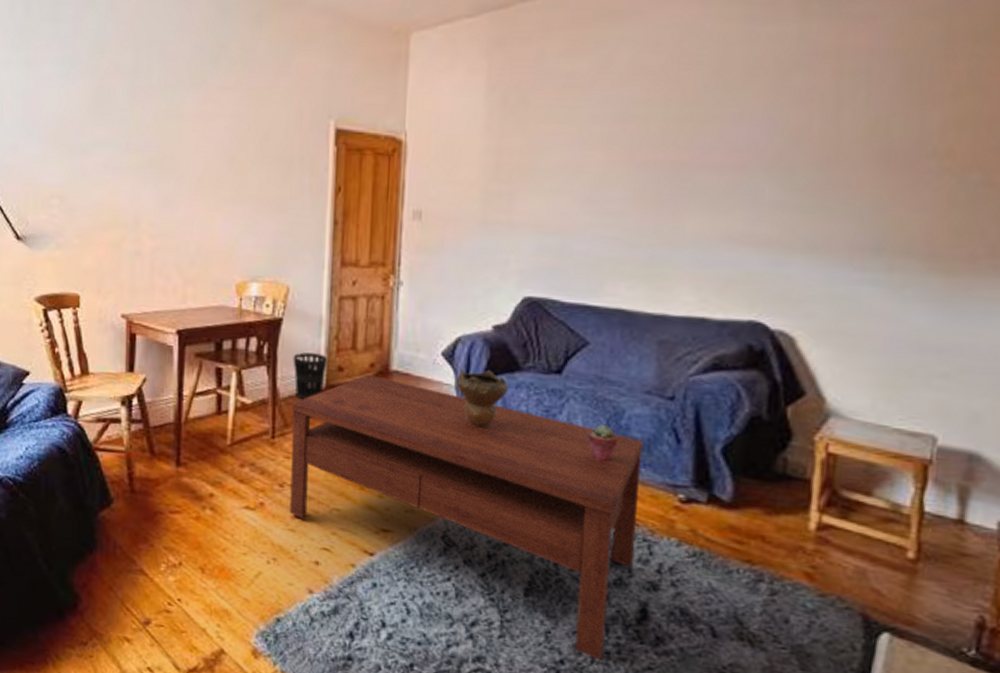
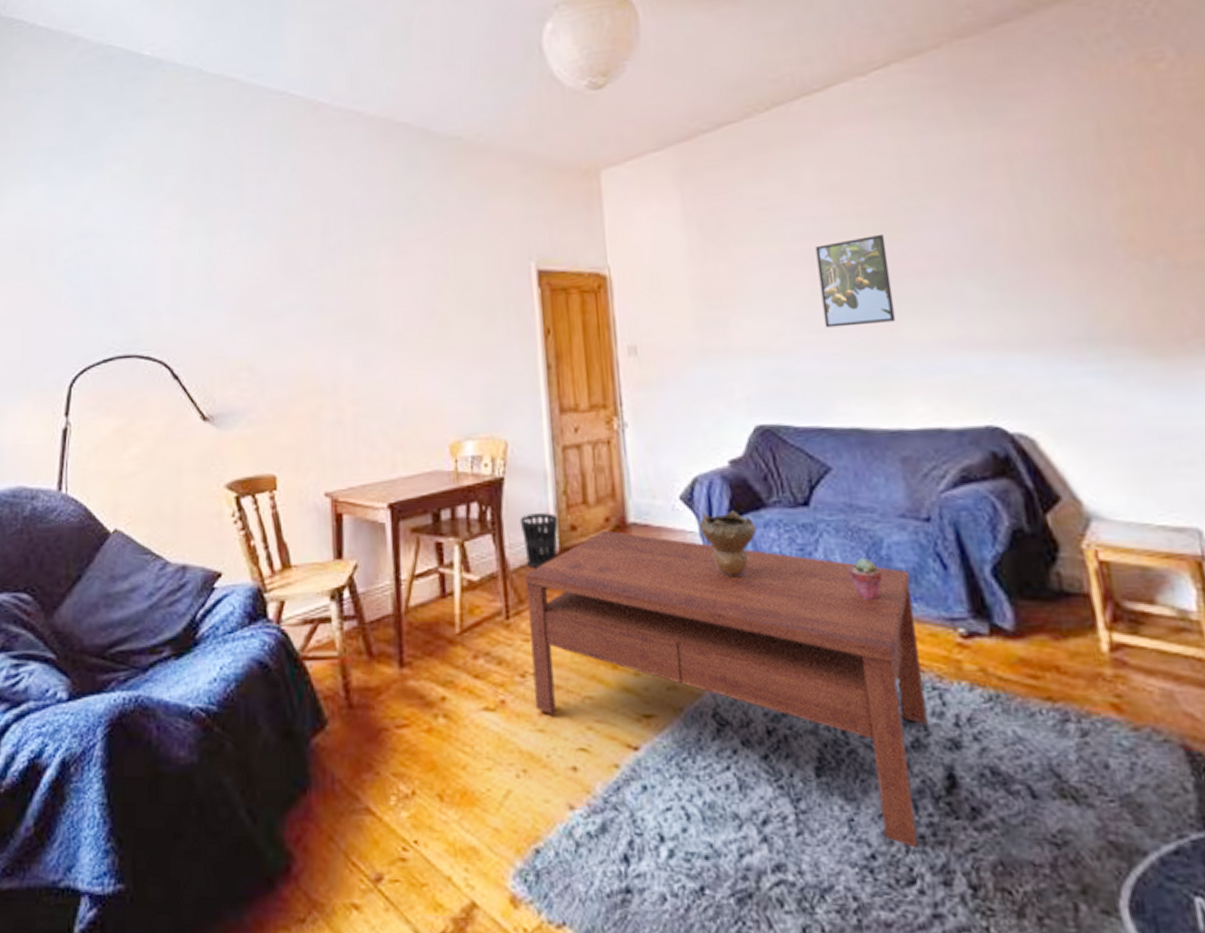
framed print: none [610,123,689,213] -> present [815,234,896,328]

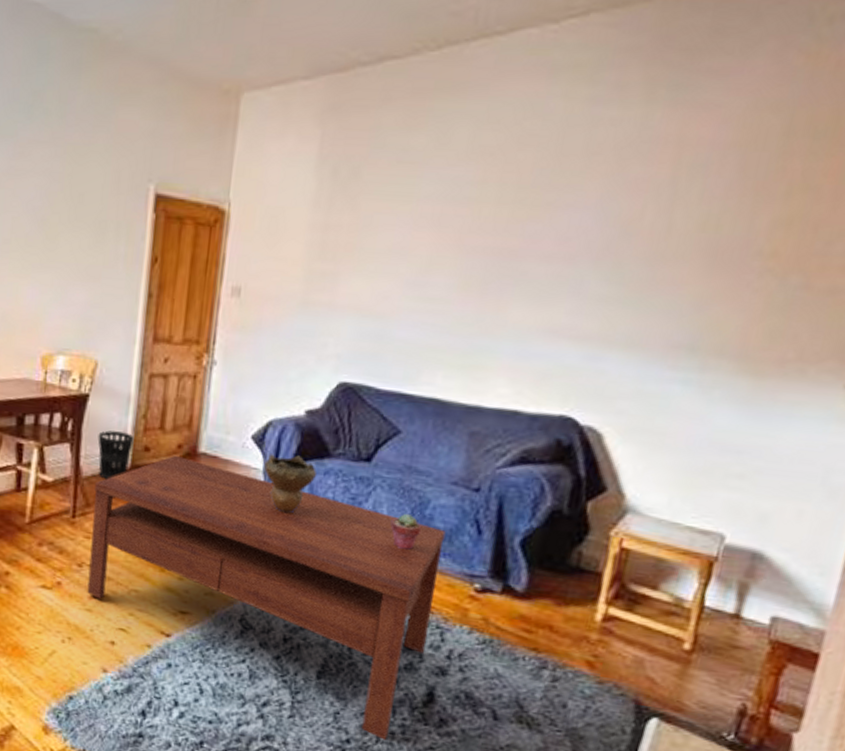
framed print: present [815,234,896,328] -> none [433,208,522,302]

